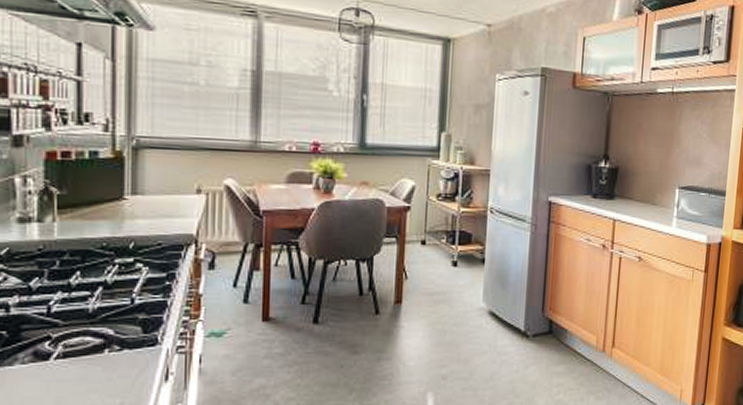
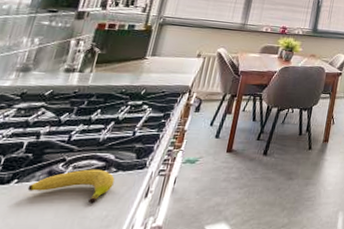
fruit: none [13,348,121,390] -> present [27,169,115,204]

